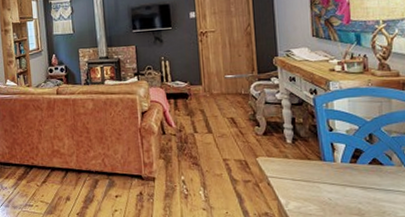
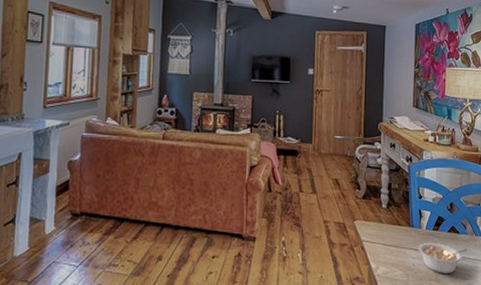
legume: none [333,175,396,207] -> present [418,242,468,273]

